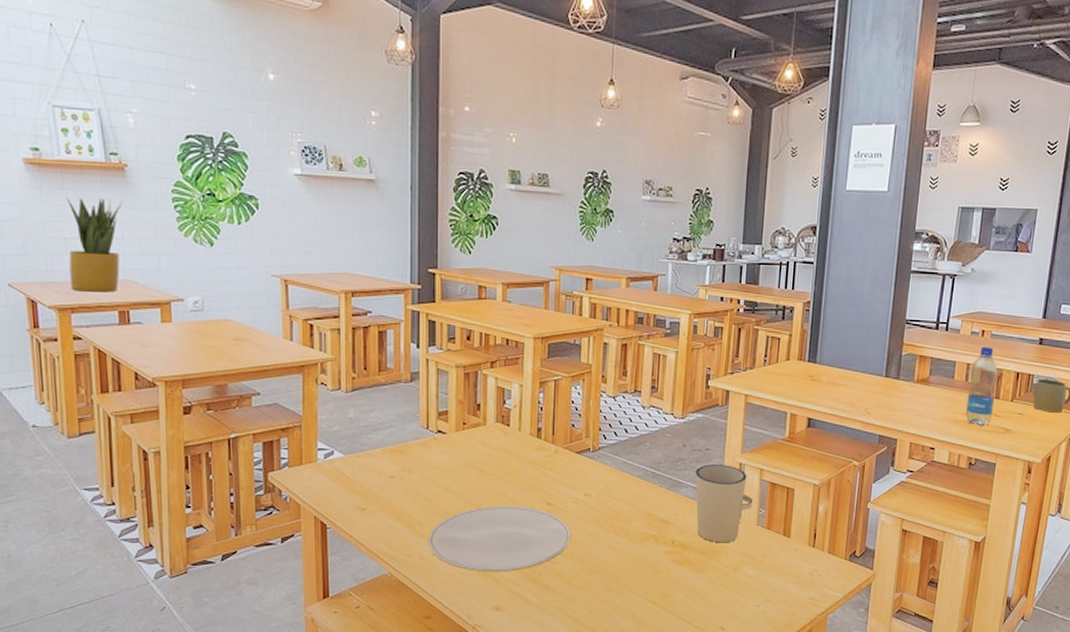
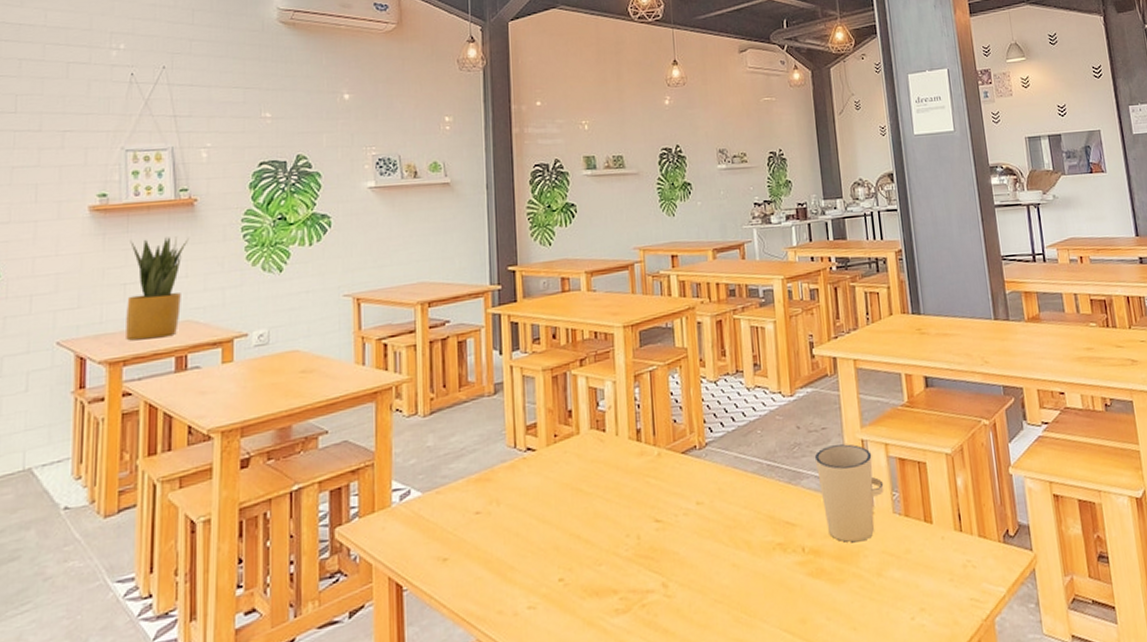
plate: present [428,506,571,572] -> none [522,528,686,623]
bottle: present [965,346,998,426] -> none [1079,273,1115,360]

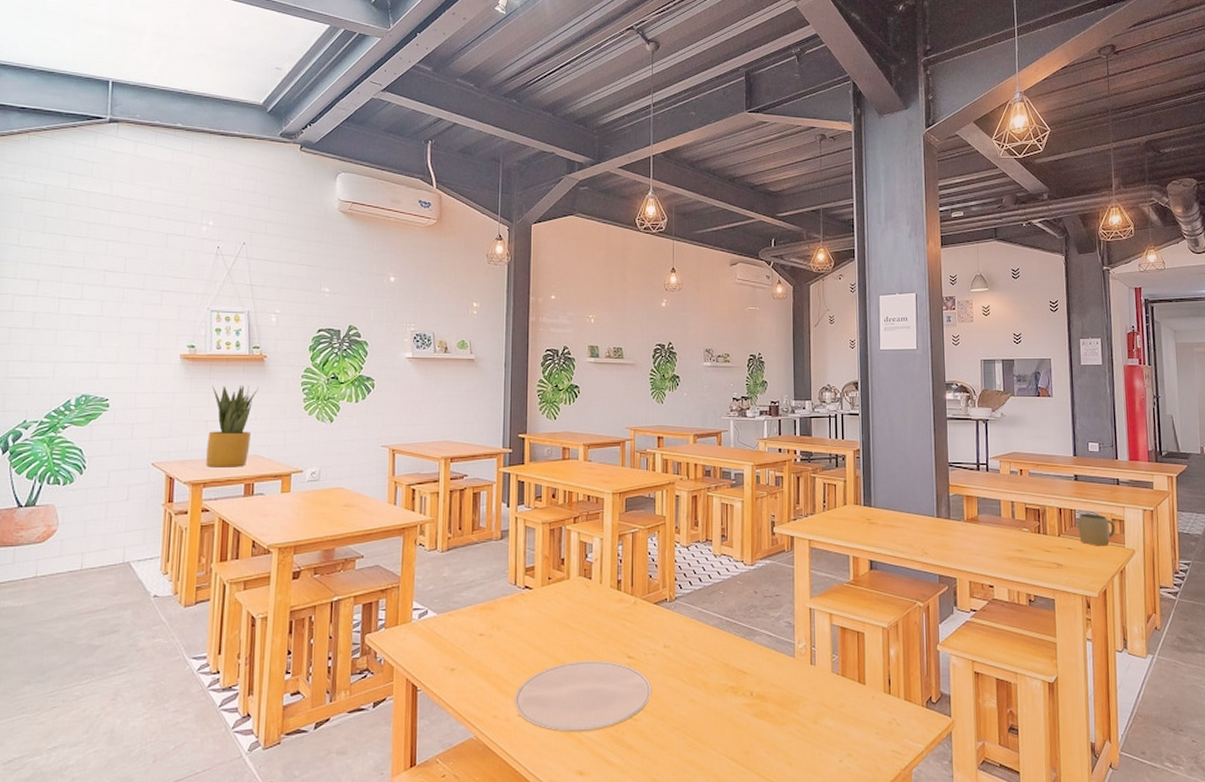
plate: none [522,528,686,623] -> present [514,660,651,733]
cup: present [814,443,884,543] -> none [767,610,826,693]

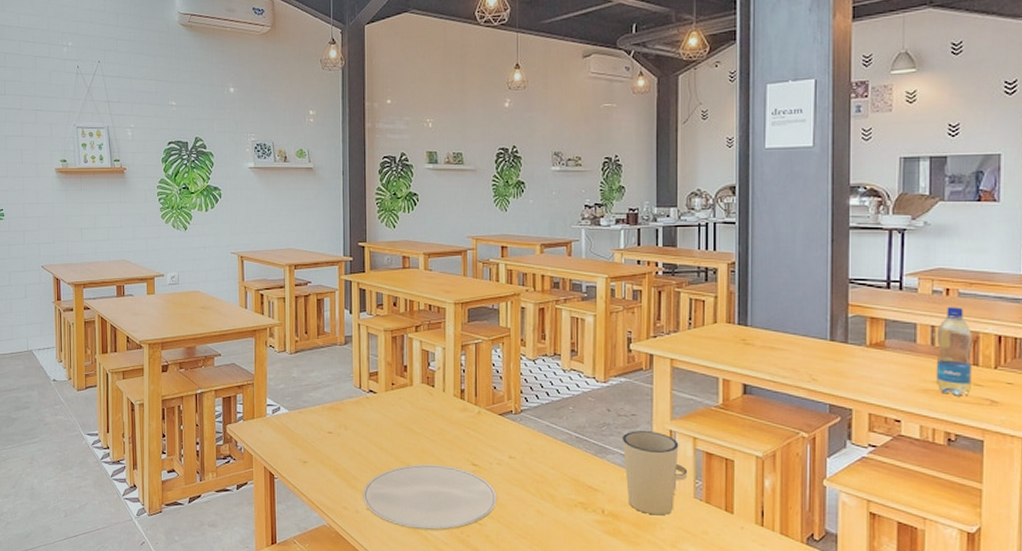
planter: present [206,385,259,468] -> none [83,196,122,271]
cup: none [767,610,826,693] -> present [621,431,688,516]
bottle: none [1016,485,1043,562] -> present [936,307,972,396]

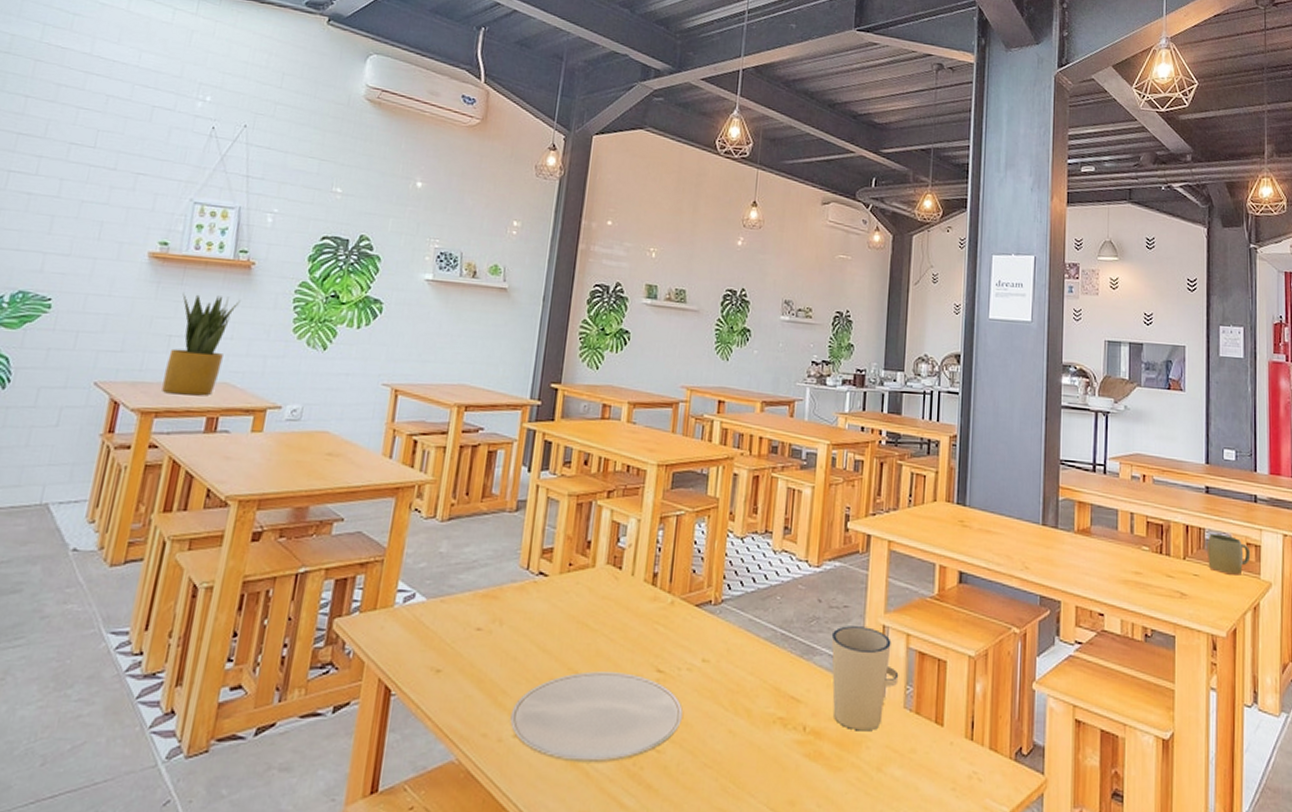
planter: none [83,196,122,271] -> present [162,293,240,396]
bottle: present [936,307,972,396] -> none [1134,493,1164,588]

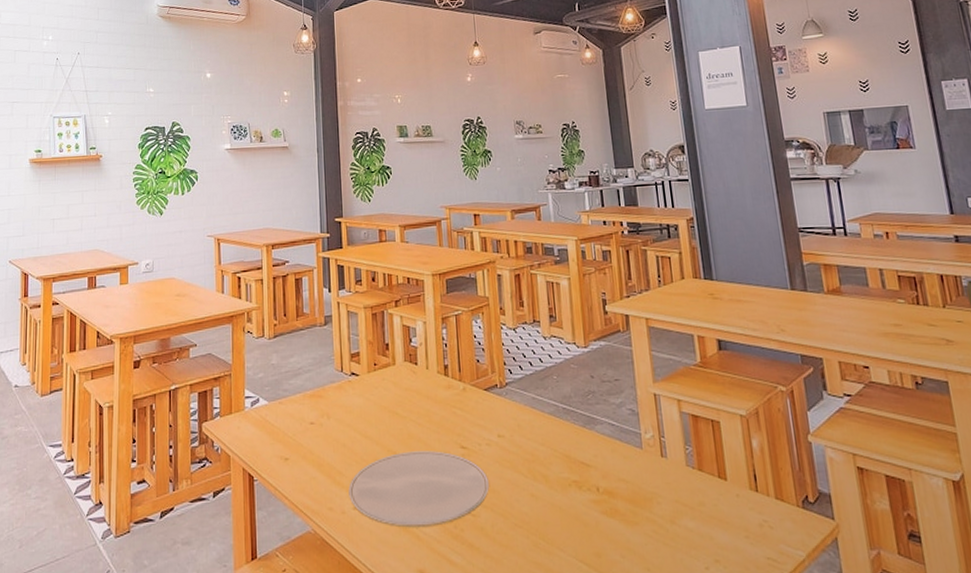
planter: present [162,293,240,396] -> none [54,184,96,263]
cup: present [831,626,899,732] -> none [608,396,677,489]

